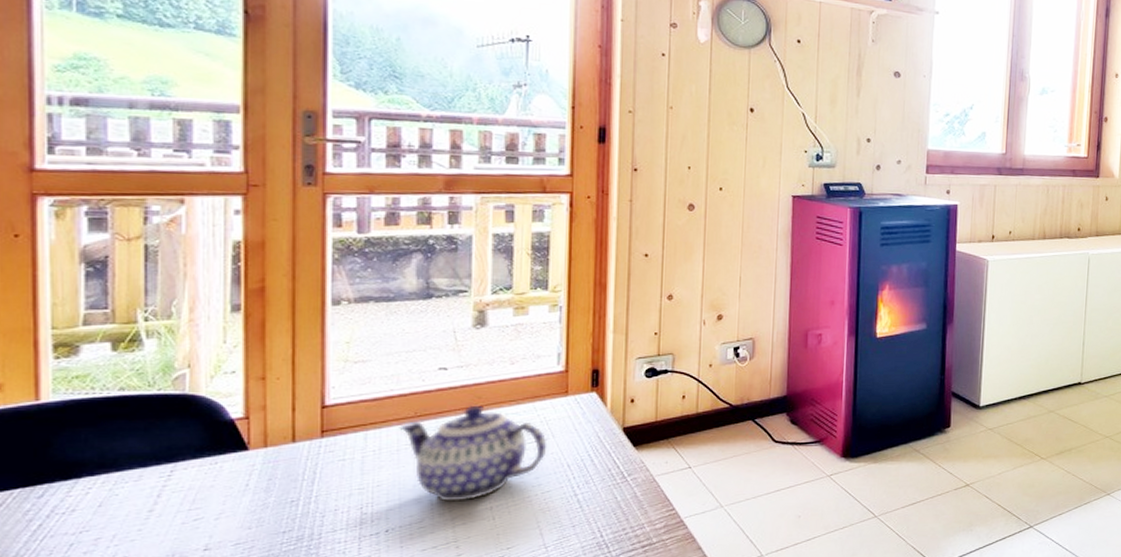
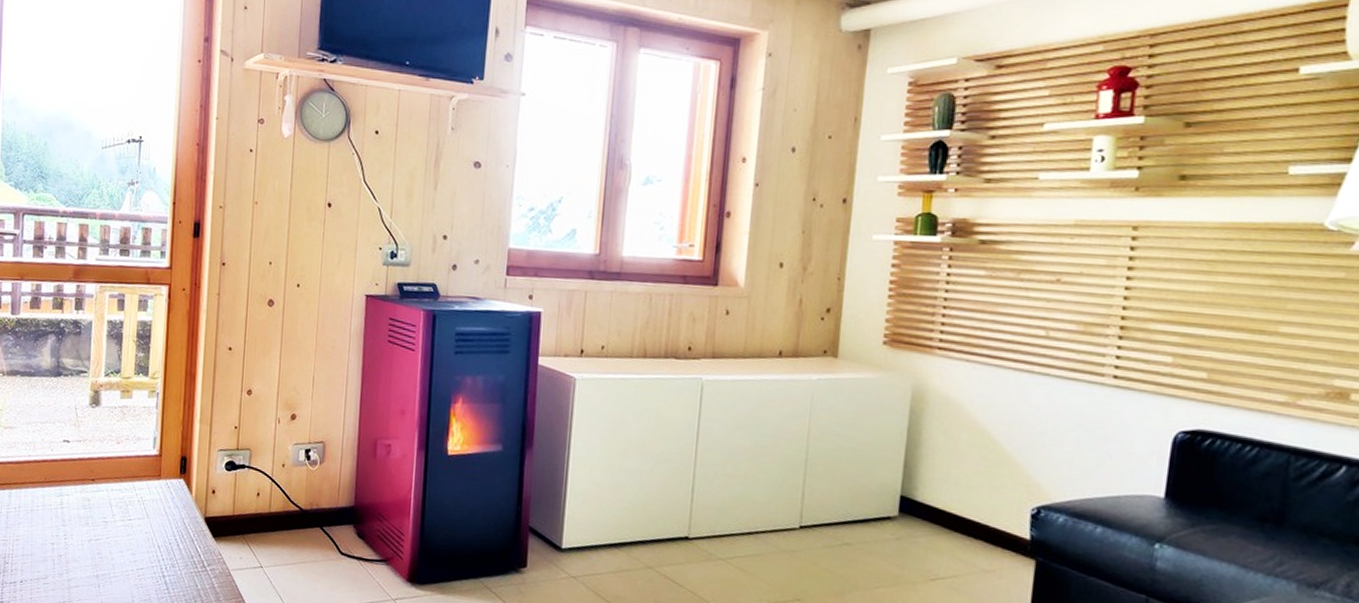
teapot: present [399,405,548,502] -> none [33,477,143,566]

